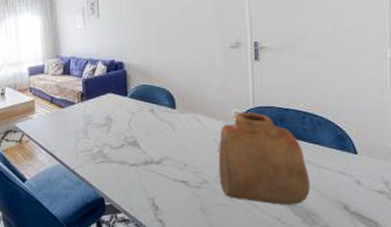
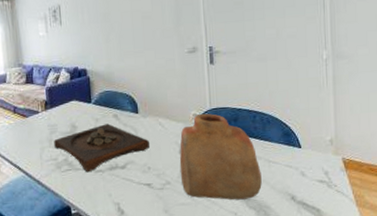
wooden tray: none [89,118,187,166] -> present [54,123,149,173]

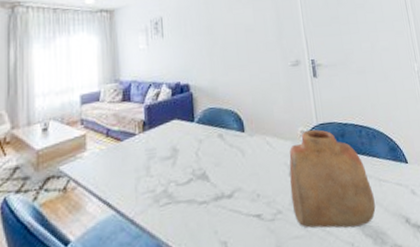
wooden tray: present [54,123,149,173] -> none [152,145,258,206]

